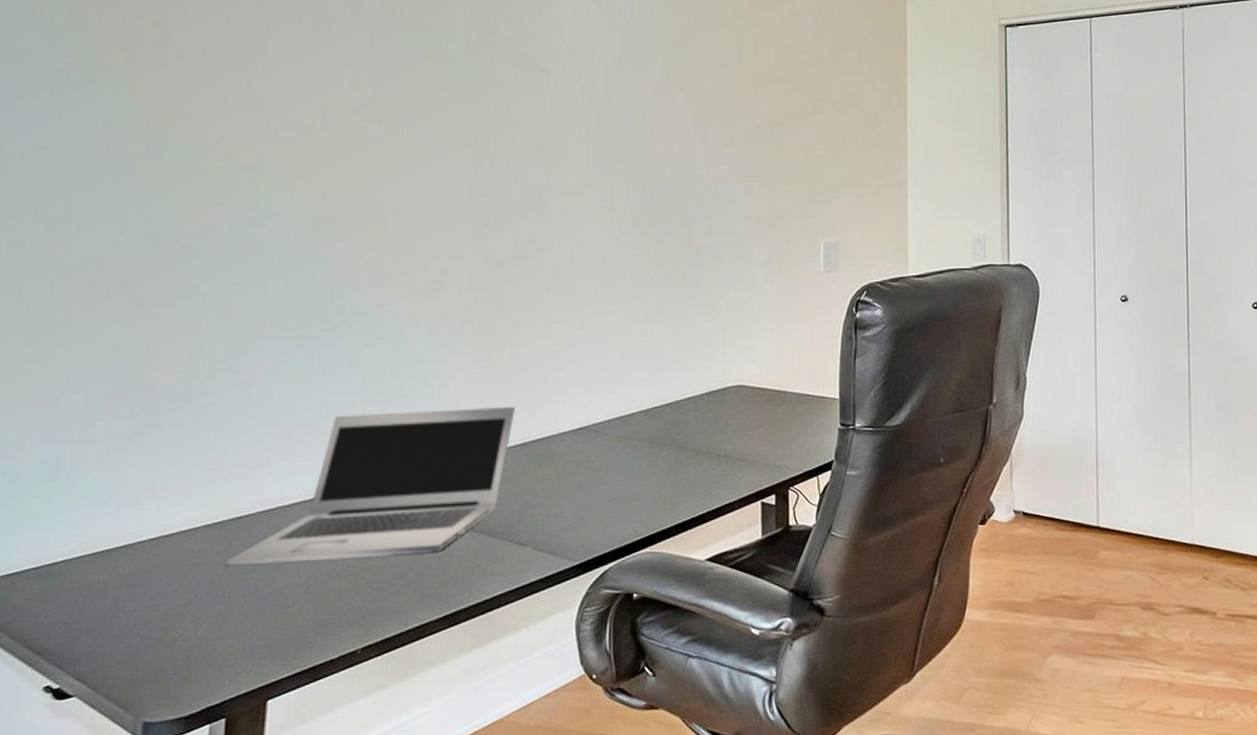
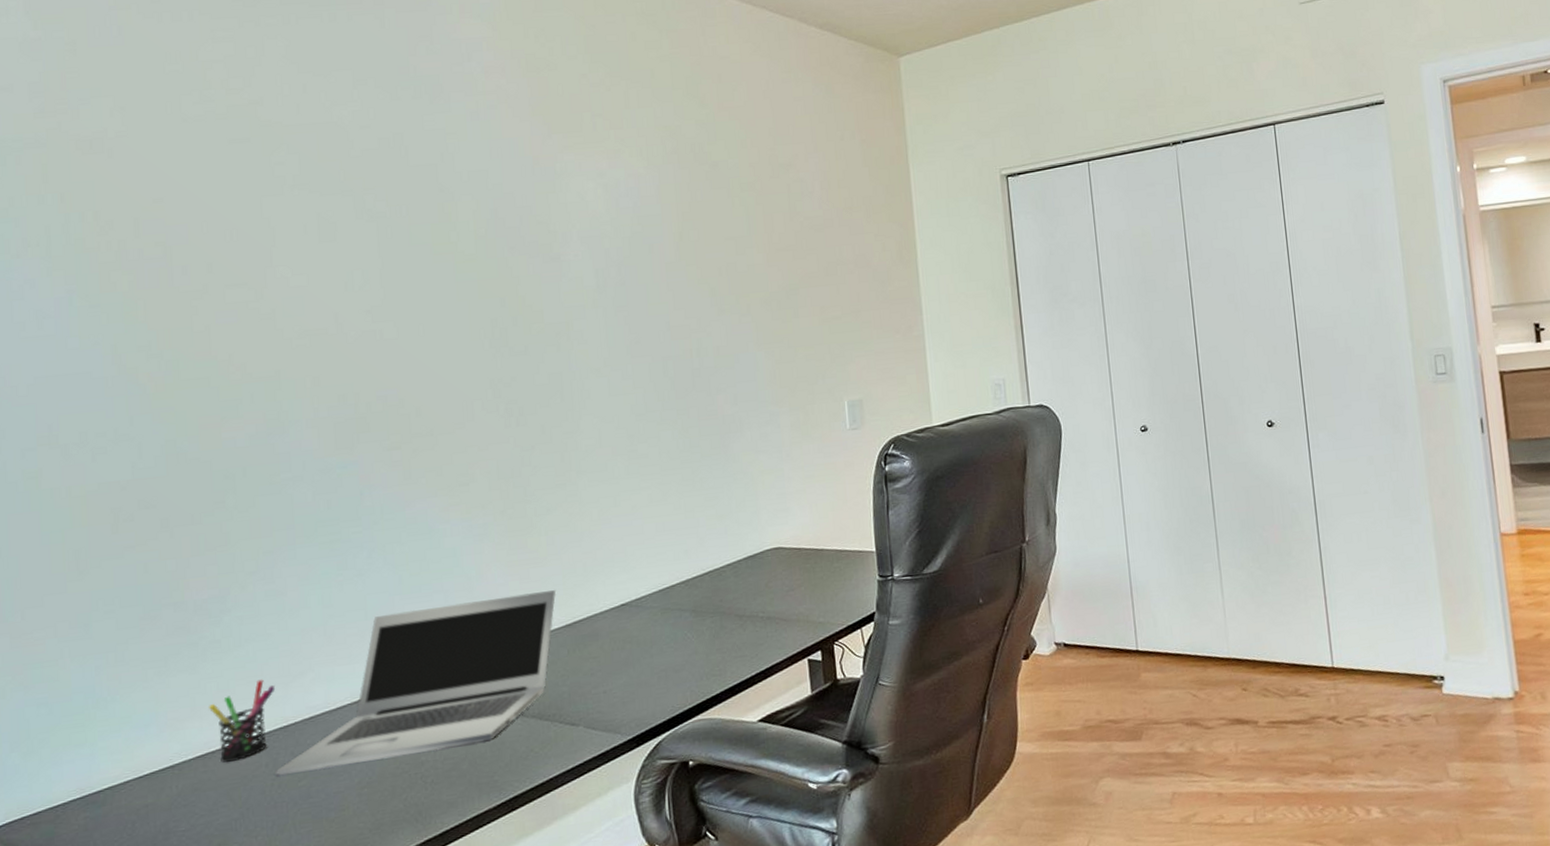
pen holder: none [167,468,233,547] -> present [209,679,276,763]

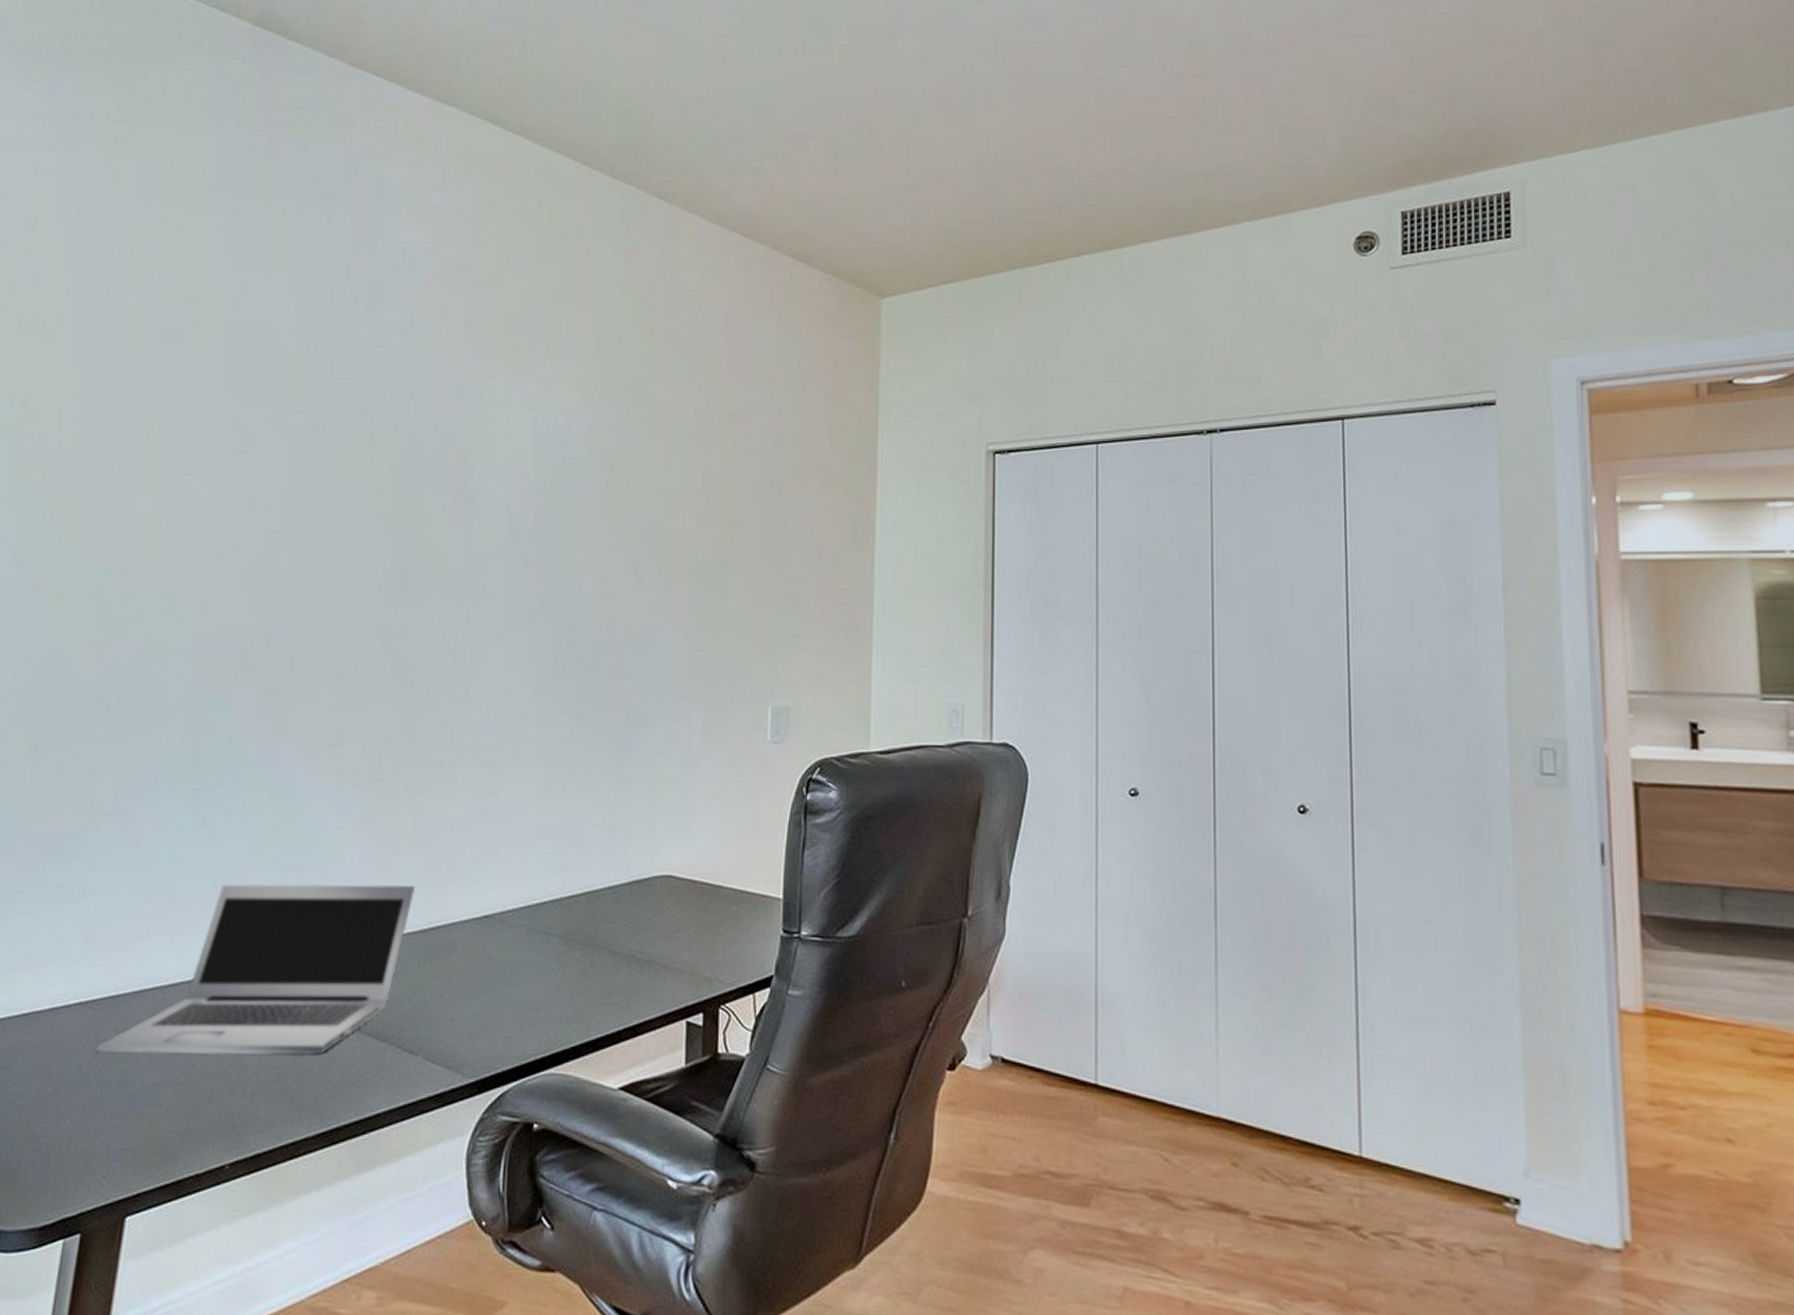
pen holder: present [209,679,276,763] -> none [43,937,112,1027]

